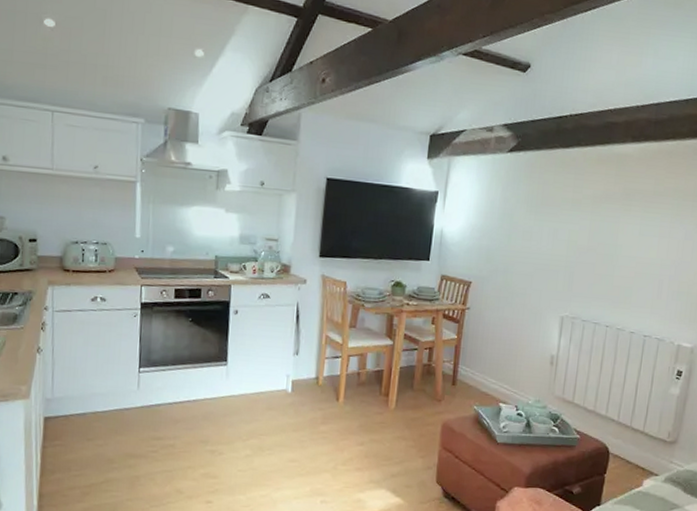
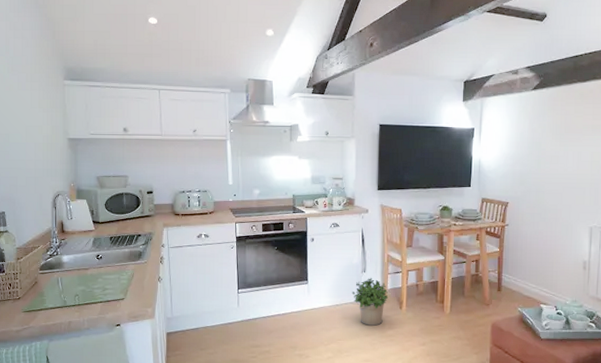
potted plant: none [280,362,324,420] -> present [352,278,389,326]

